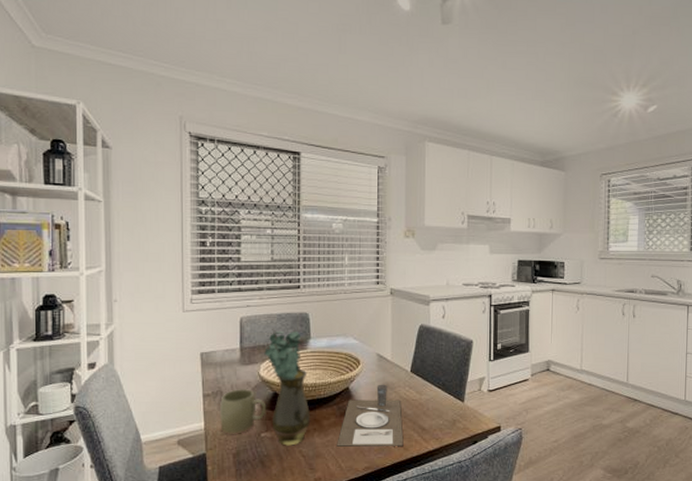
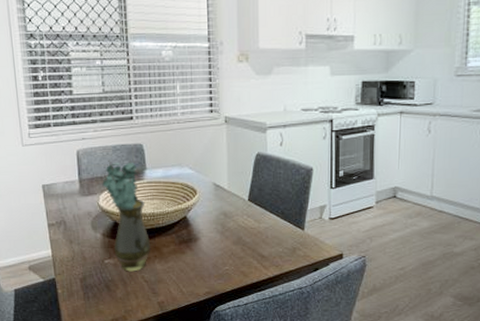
mug: present [220,389,267,434] -> none [64,219,108,261]
place setting: present [337,384,404,447] -> none [177,213,243,273]

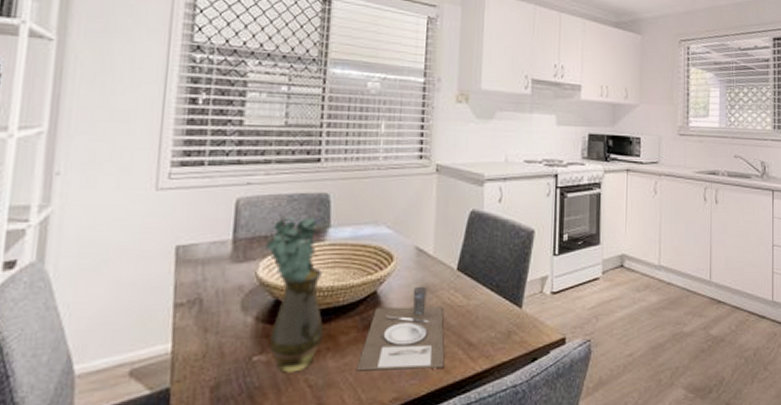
place setting: none [177,213,243,273] -> present [356,286,445,371]

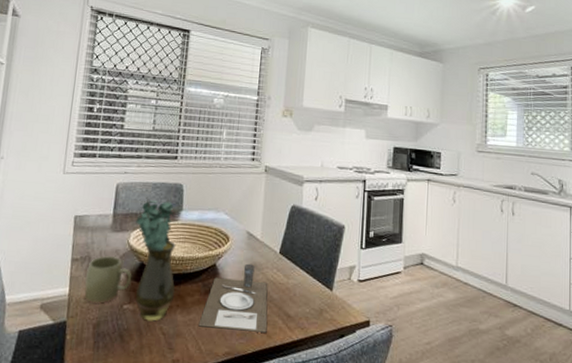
mug: none [195,295,264,359] -> present [84,256,132,304]

